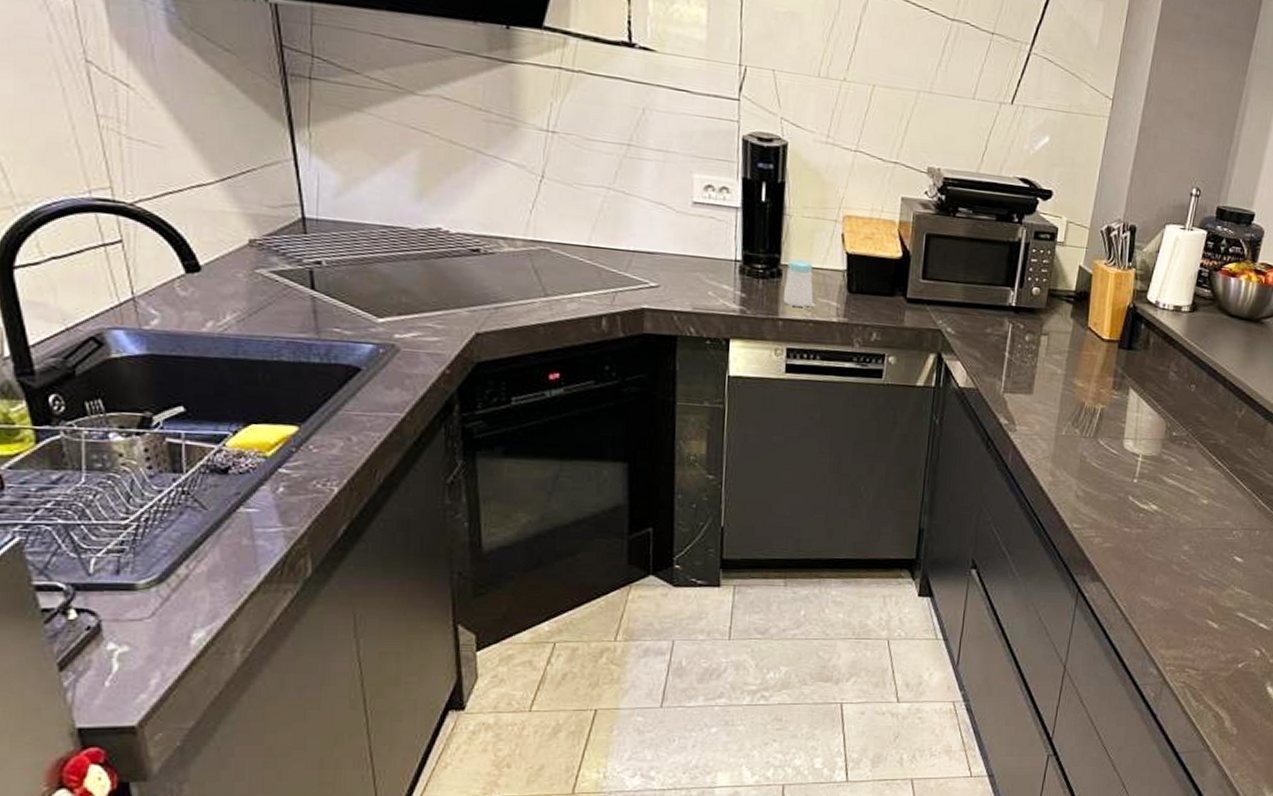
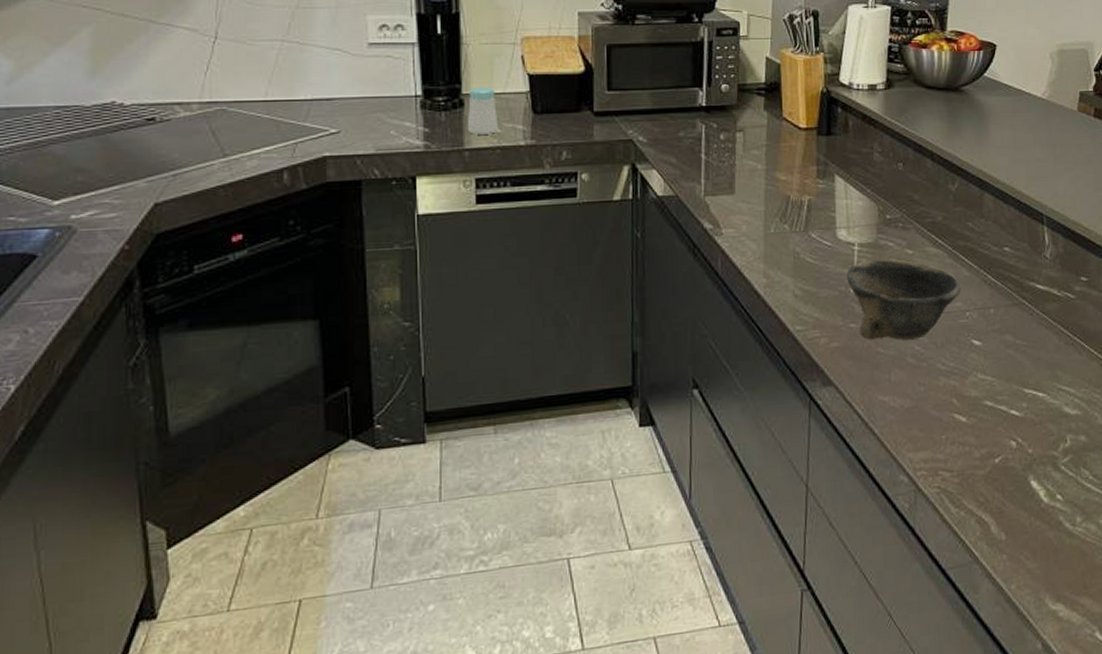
bowl: none [1127,471,1233,550] -> present [846,258,962,340]

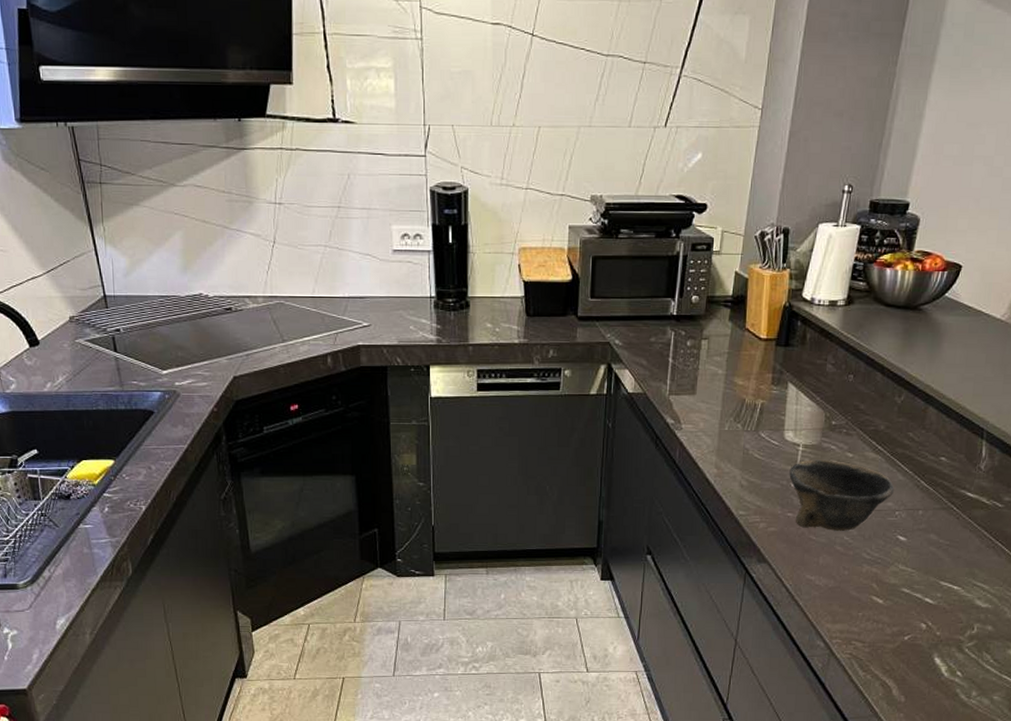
salt shaker: present [467,87,499,135] -> none [471,291,498,332]

